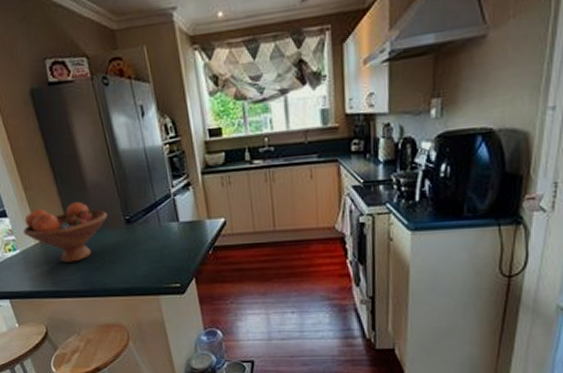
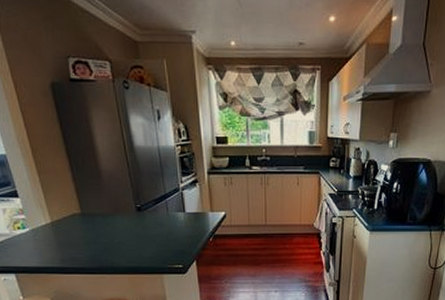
fruit bowl: present [22,201,108,263] -> none [34,188,120,242]

